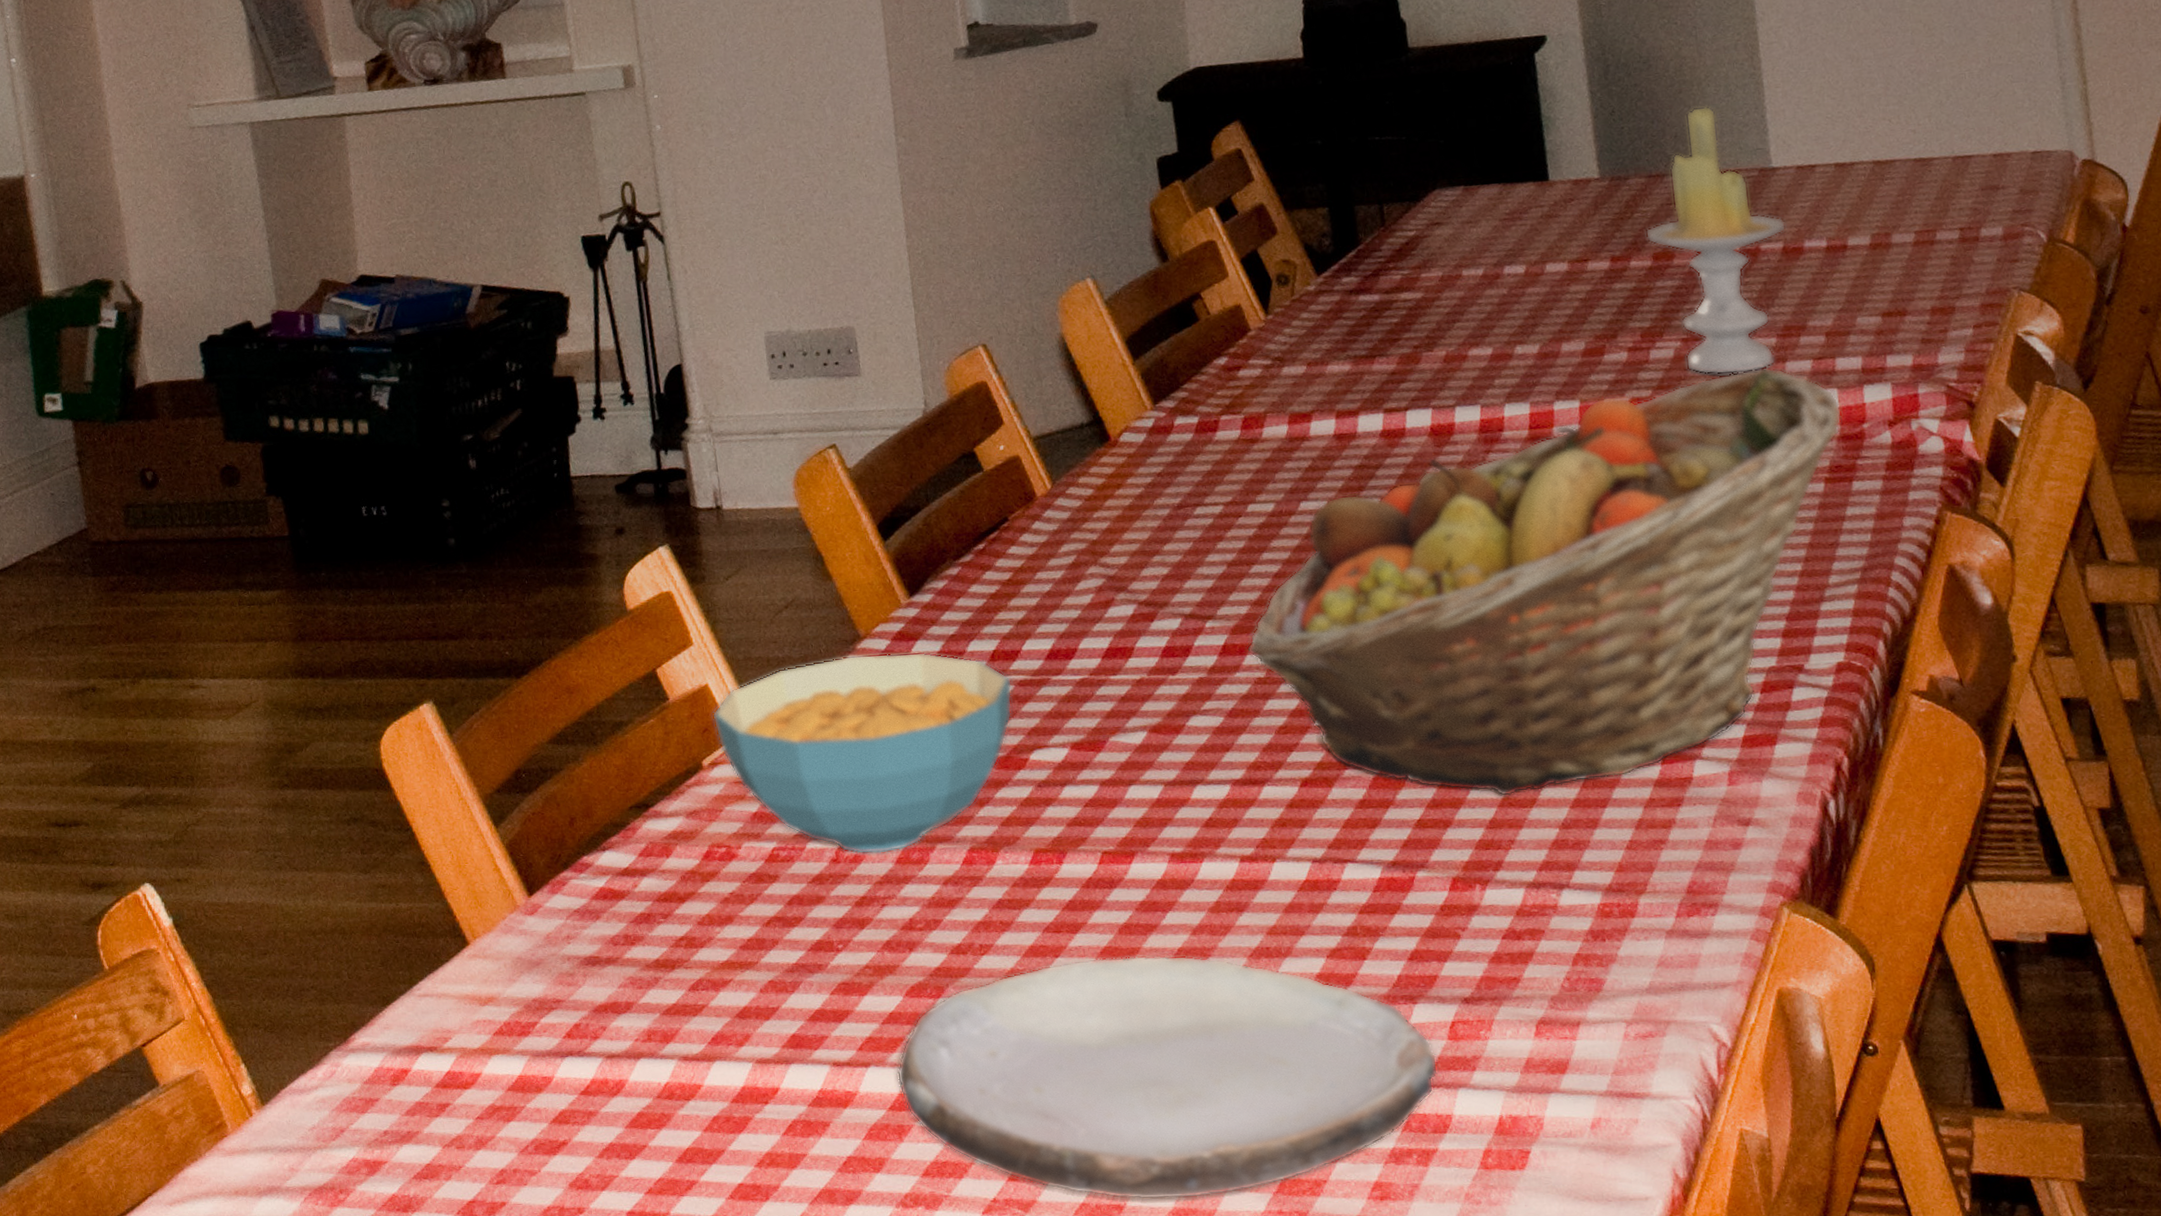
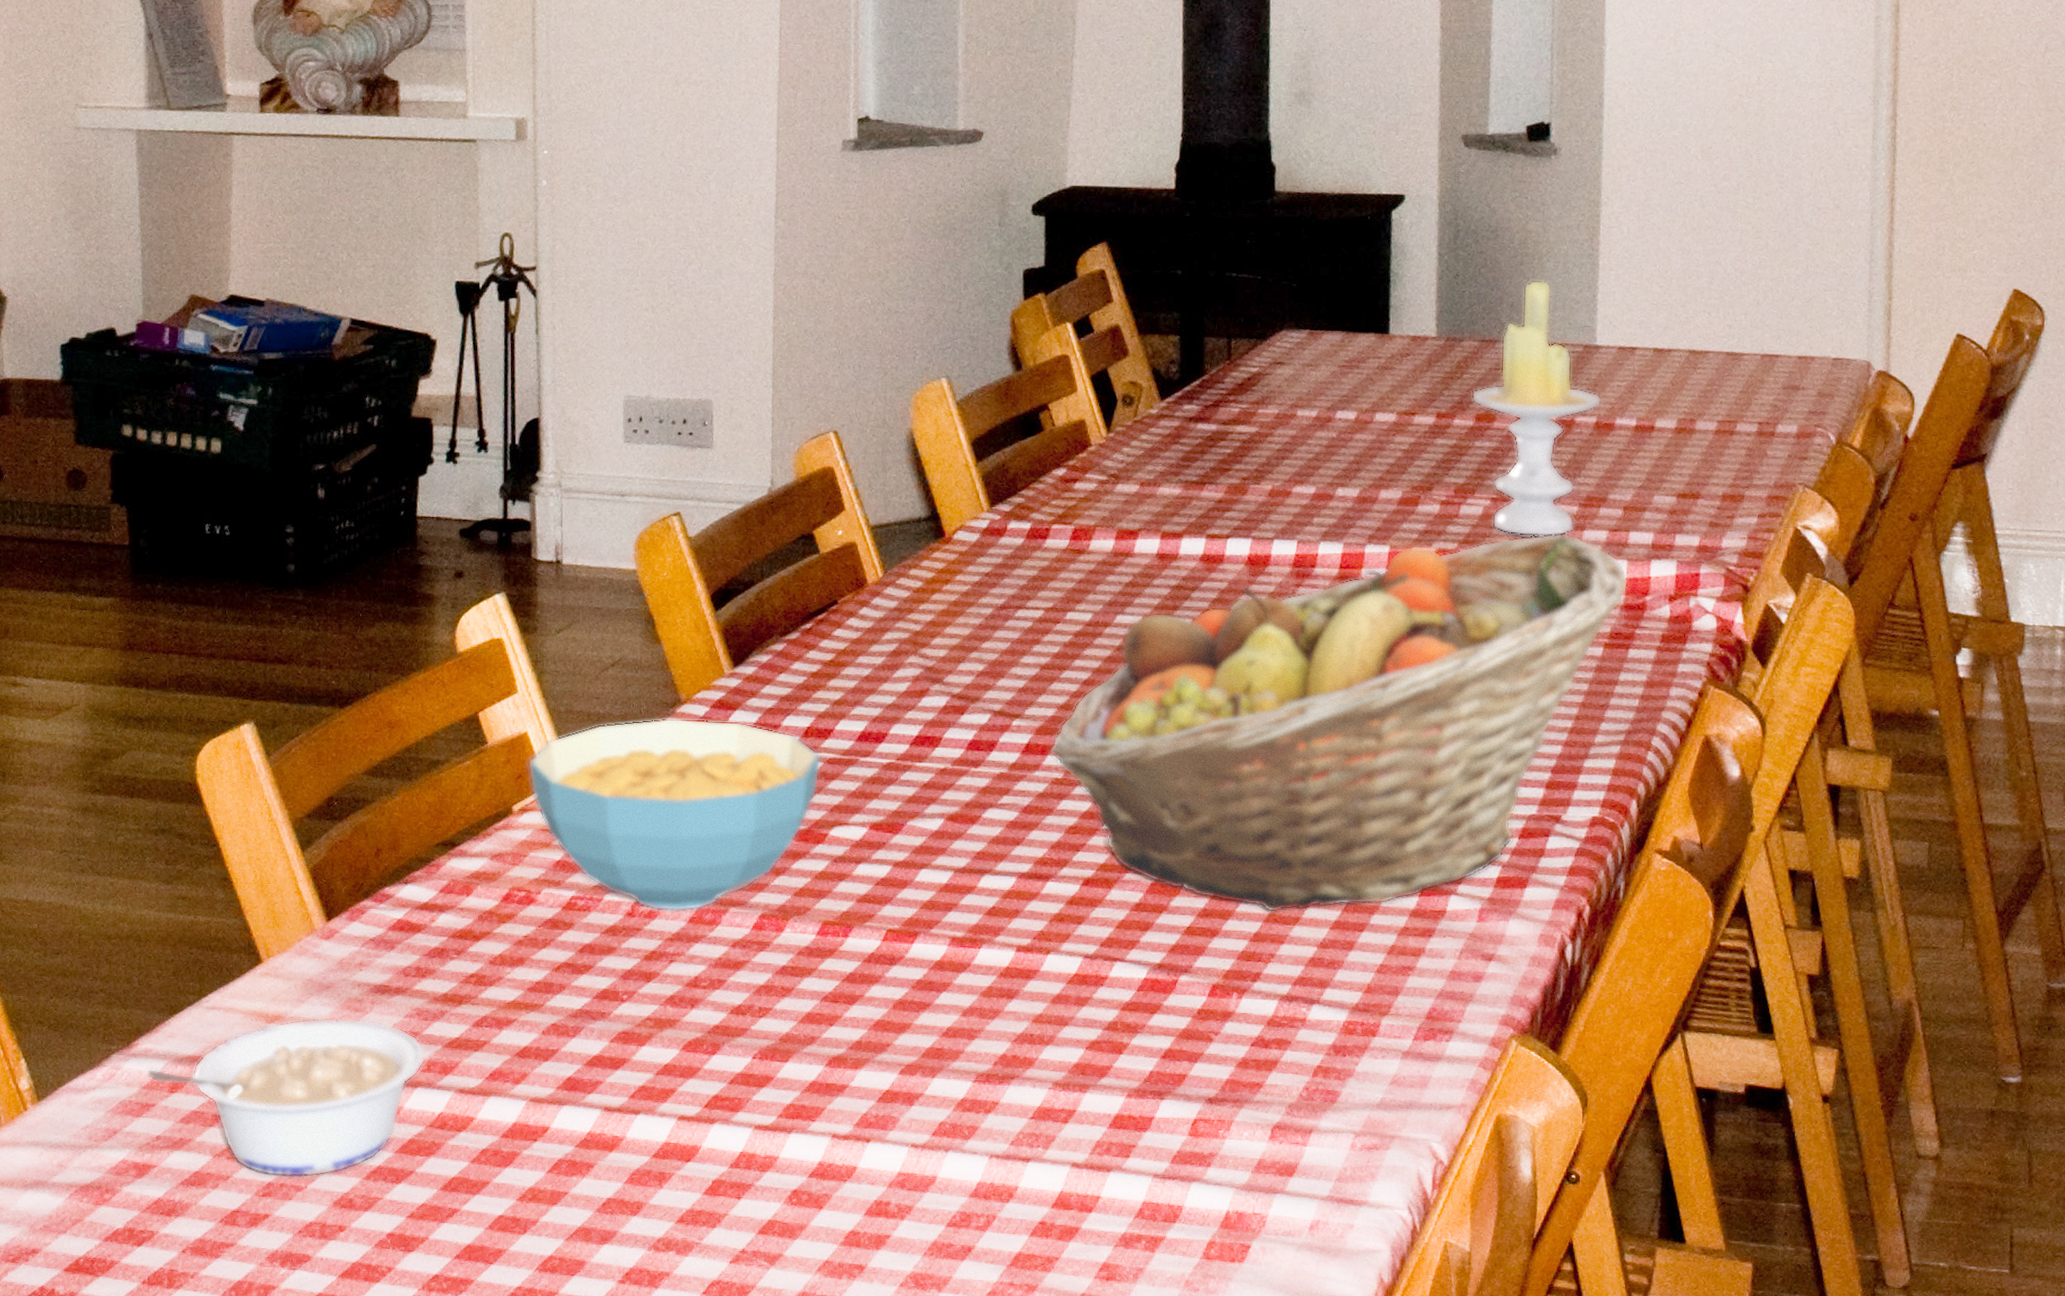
legume: none [366,993,645,1163] -> present [146,1018,425,1178]
plate: present [896,955,1439,1200] -> none [664,1029,1176,1264]

